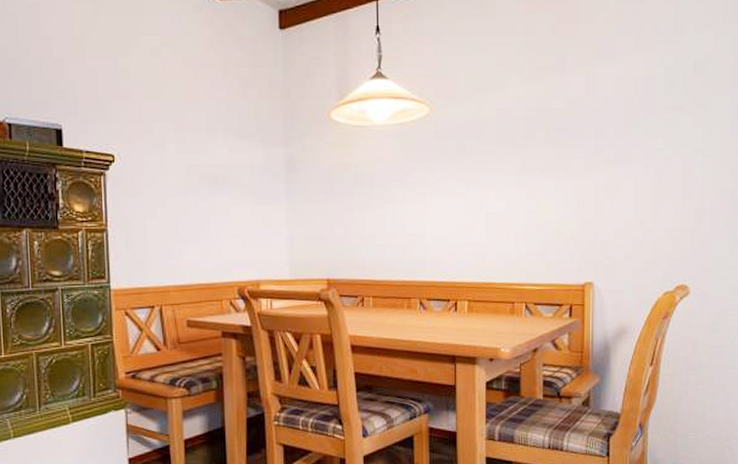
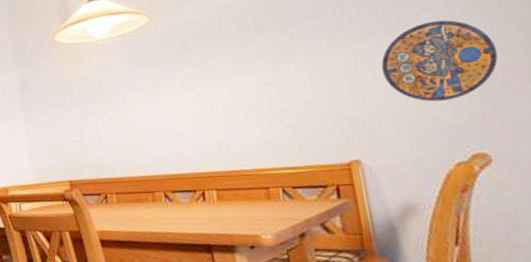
manhole cover: none [625,156,712,234] -> present [381,20,498,102]

